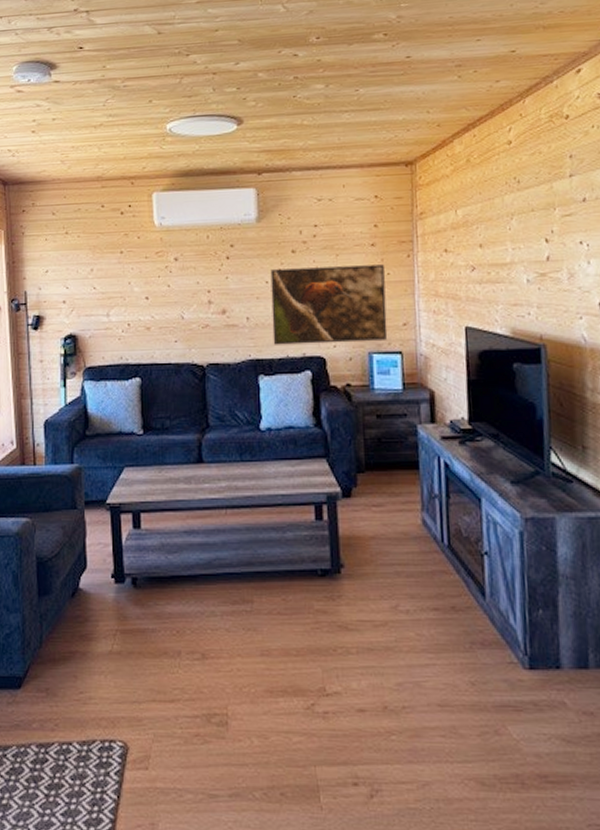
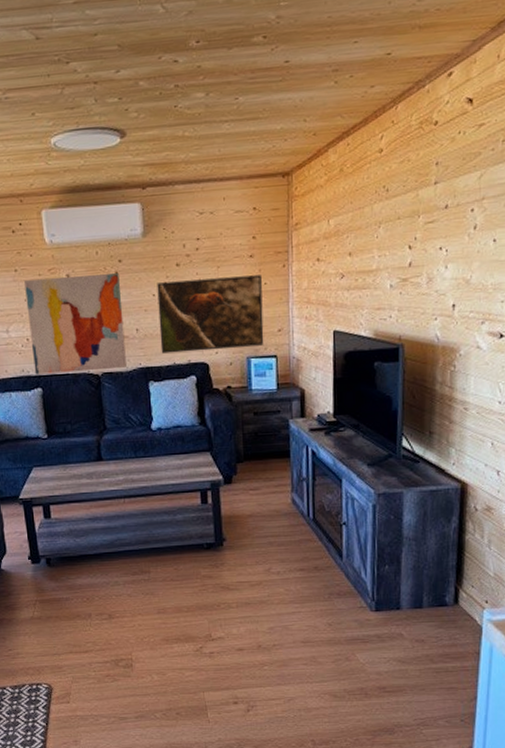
wall art: none [130,258,235,363] -> present [24,273,127,375]

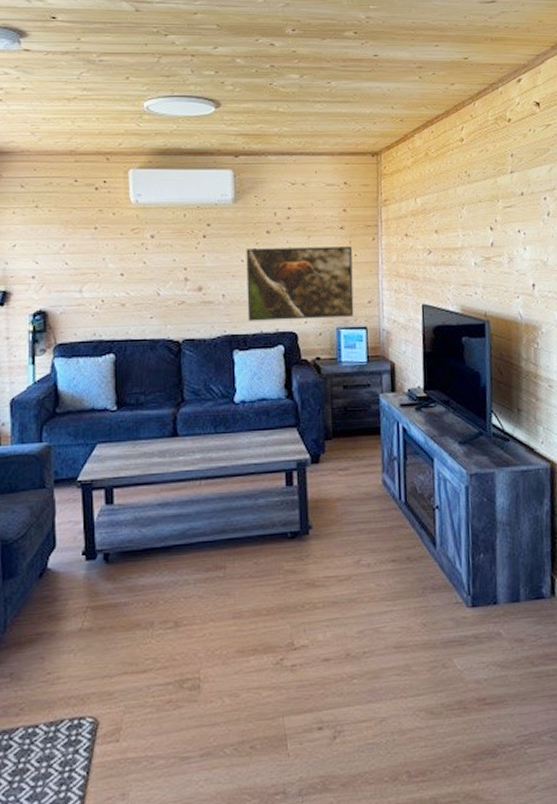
wall art: present [24,273,127,375] -> none [104,237,210,339]

